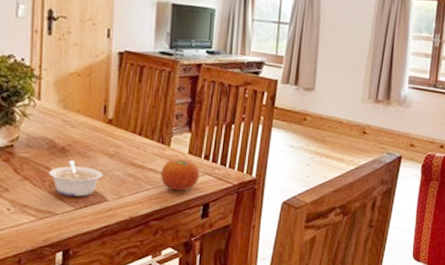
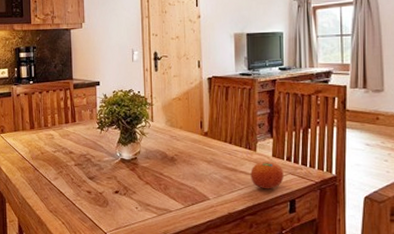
legume: present [49,160,103,197] -> none [163,167,204,197]

